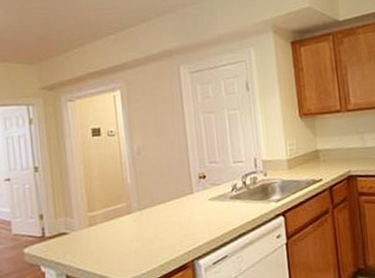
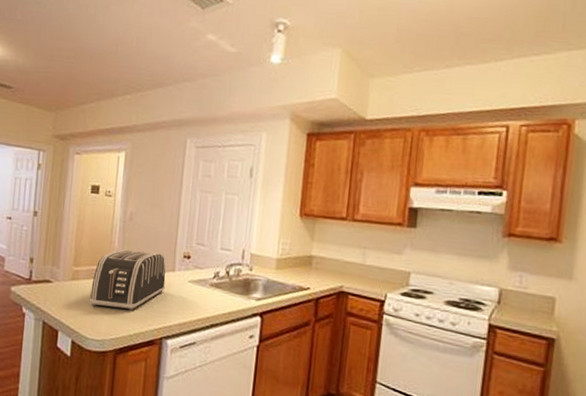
toaster: none [111,180,187,247] -> present [89,249,166,311]

